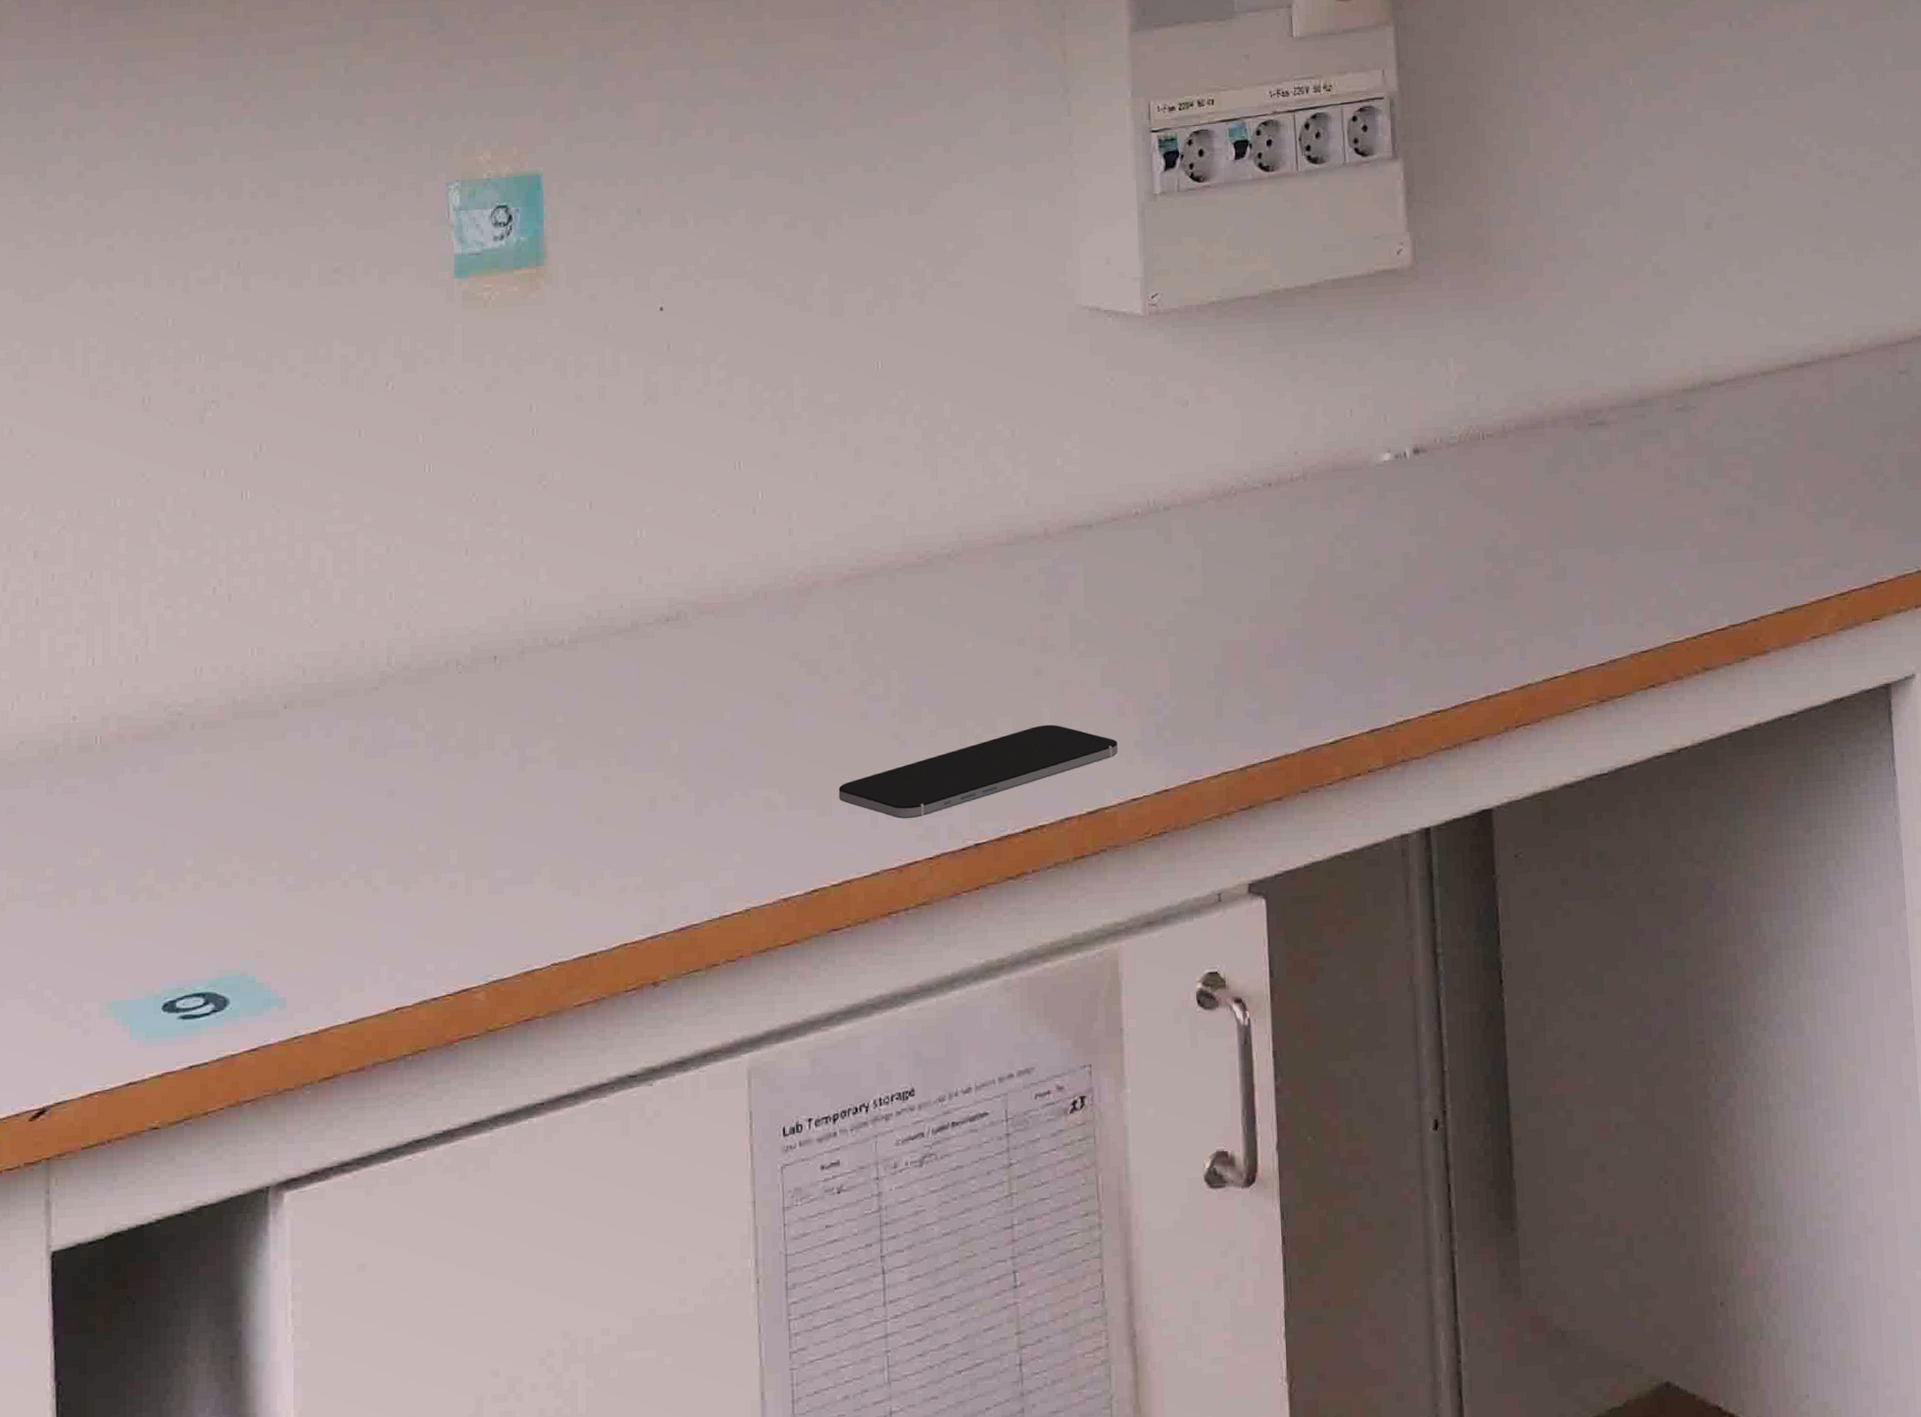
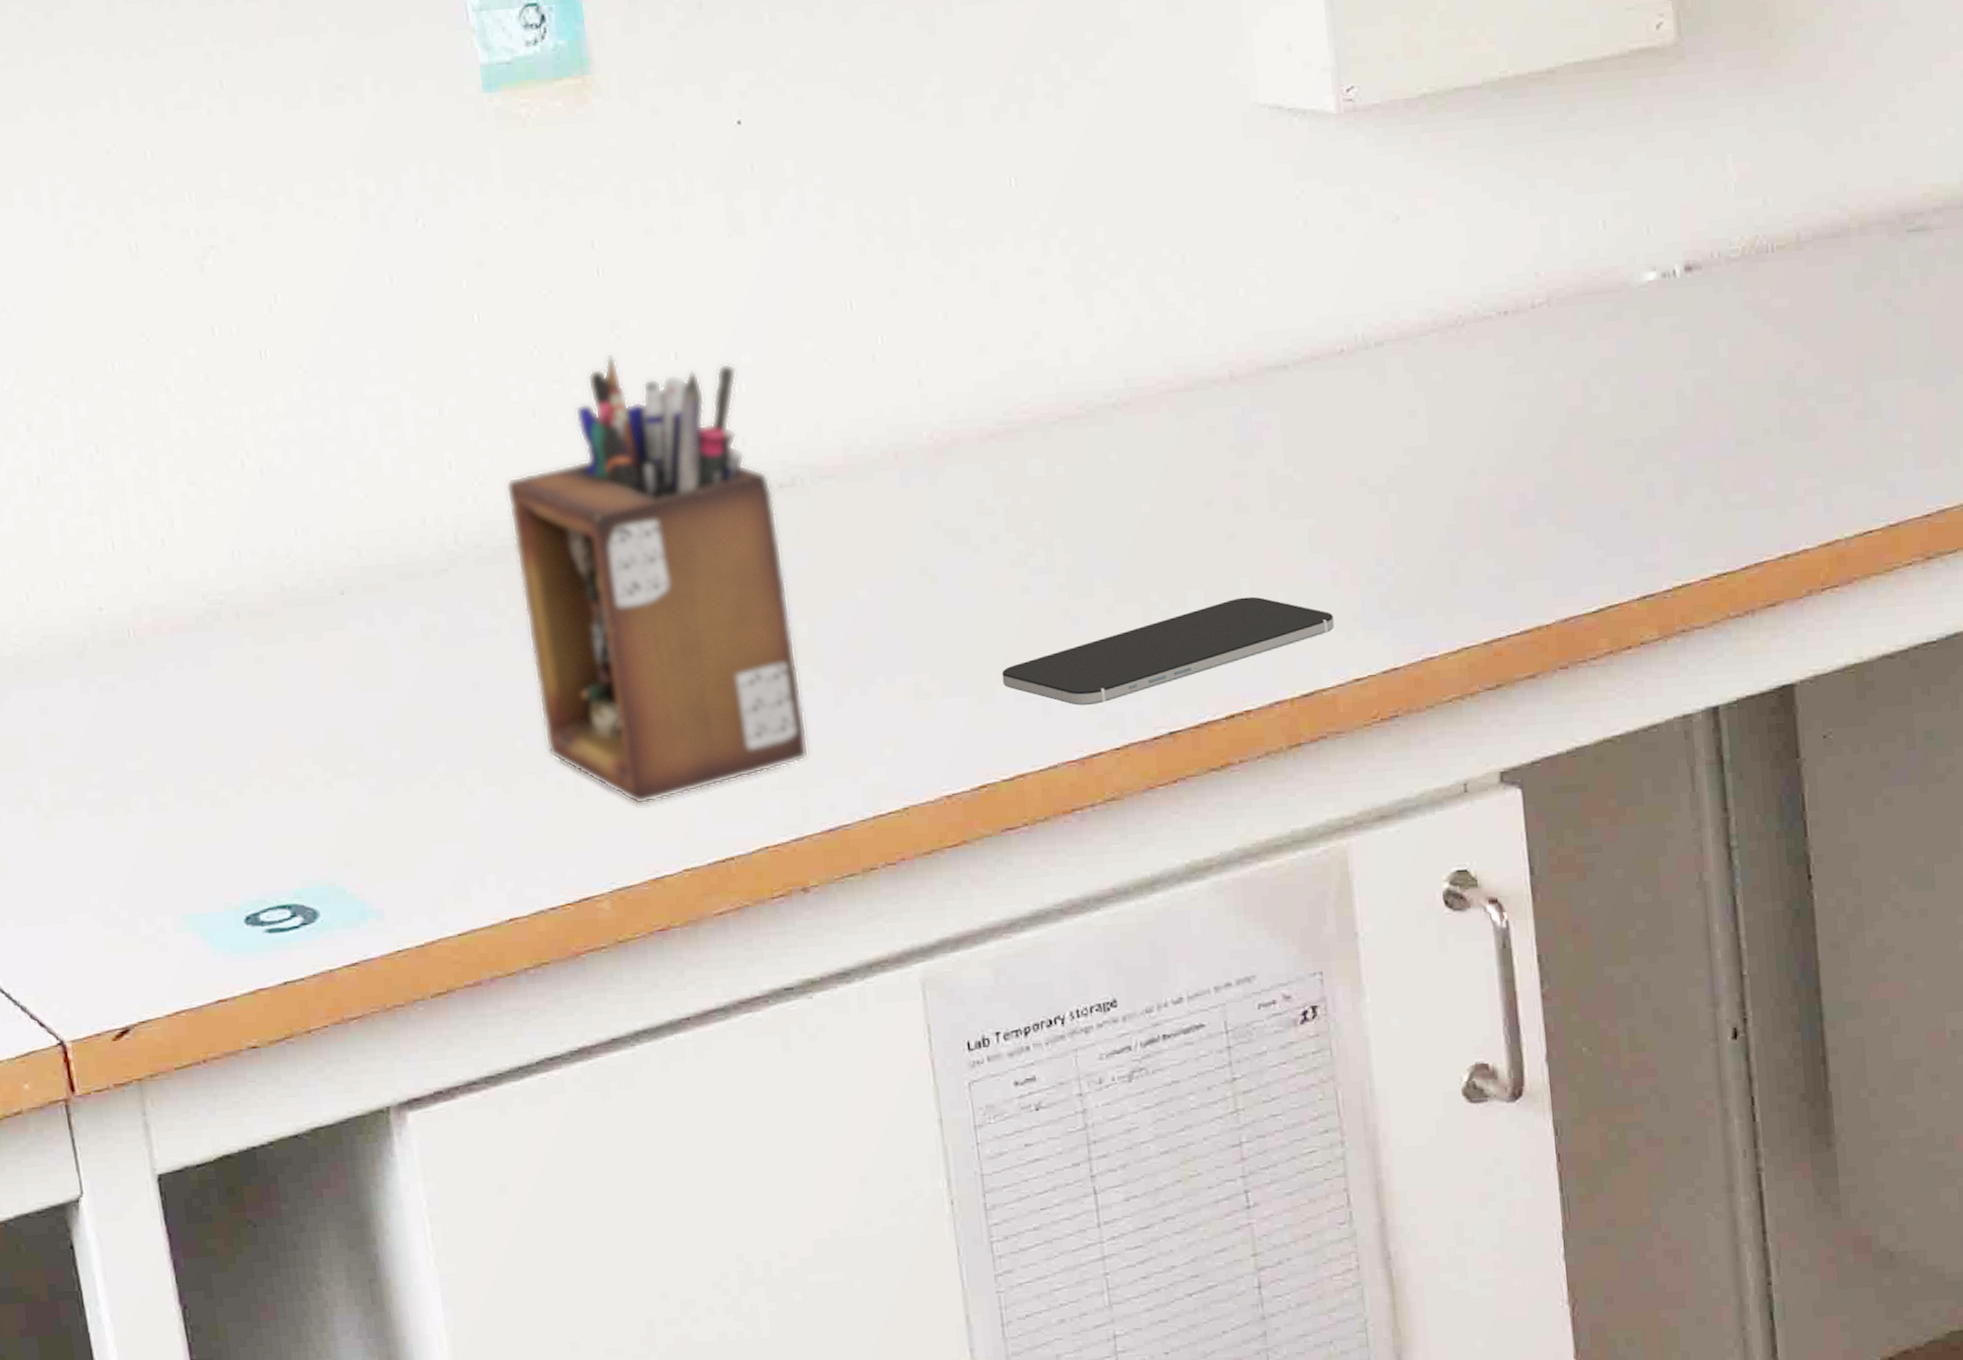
desk organizer: none [436,502,670,904] -> present [505,354,810,805]

